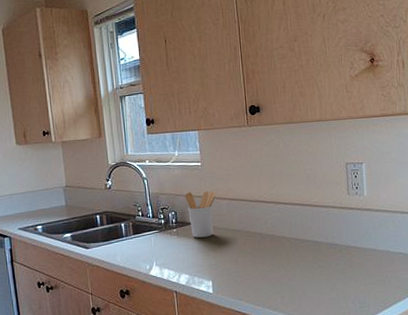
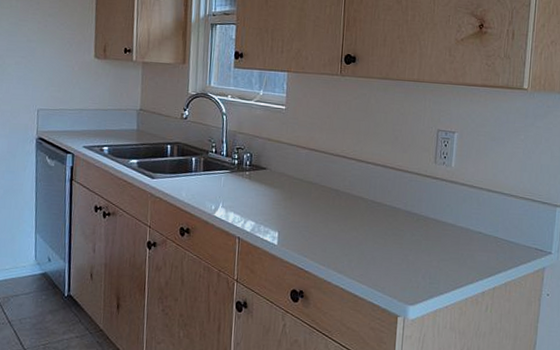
utensil holder: present [185,191,216,238] -> none [263,135,297,186]

